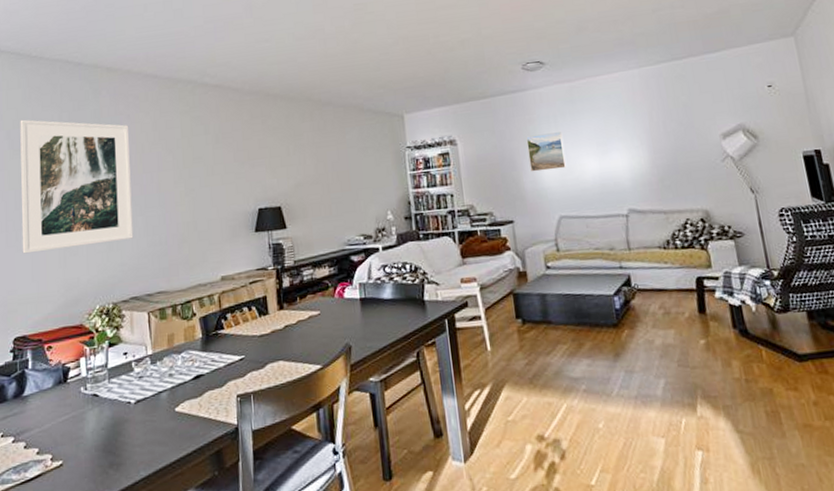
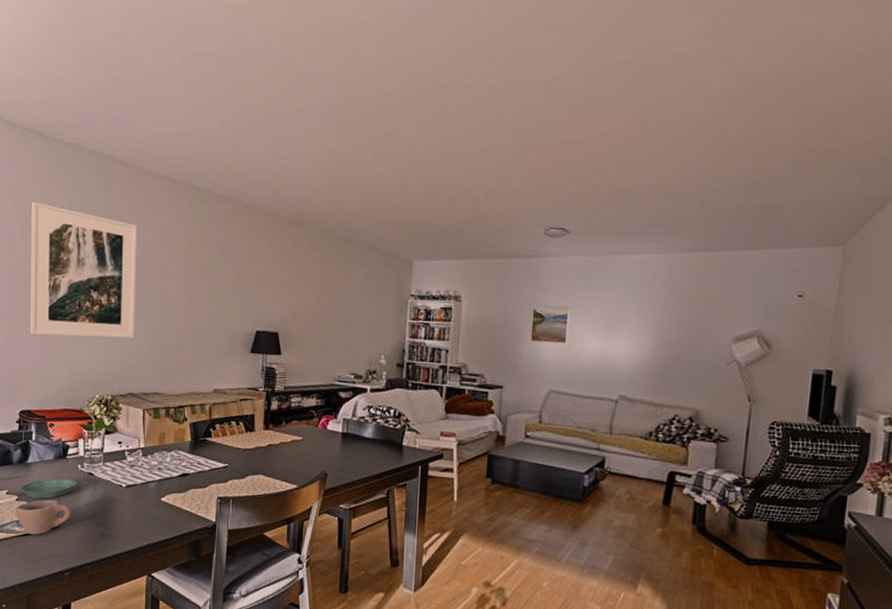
cup: none [11,433,76,481] -> present [15,499,71,535]
saucer: none [17,406,81,436] -> present [20,478,77,499]

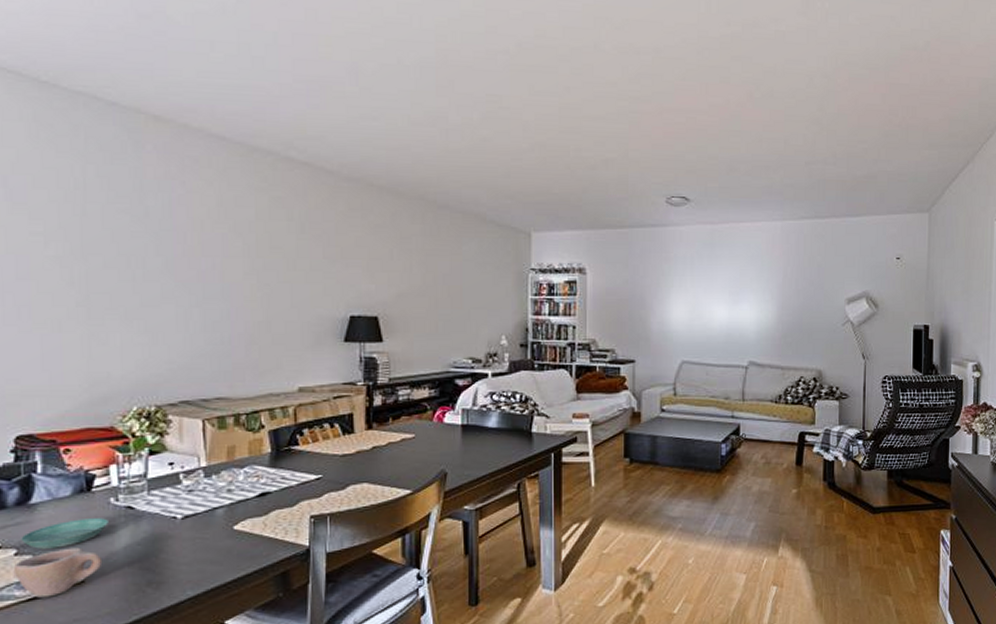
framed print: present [30,201,138,339] -> none [22,164,186,336]
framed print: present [530,305,571,344] -> none [659,275,697,313]

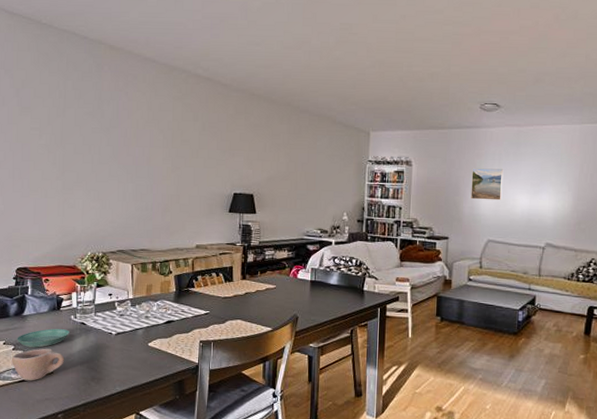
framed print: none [659,275,697,313] -> present [470,168,504,201]

